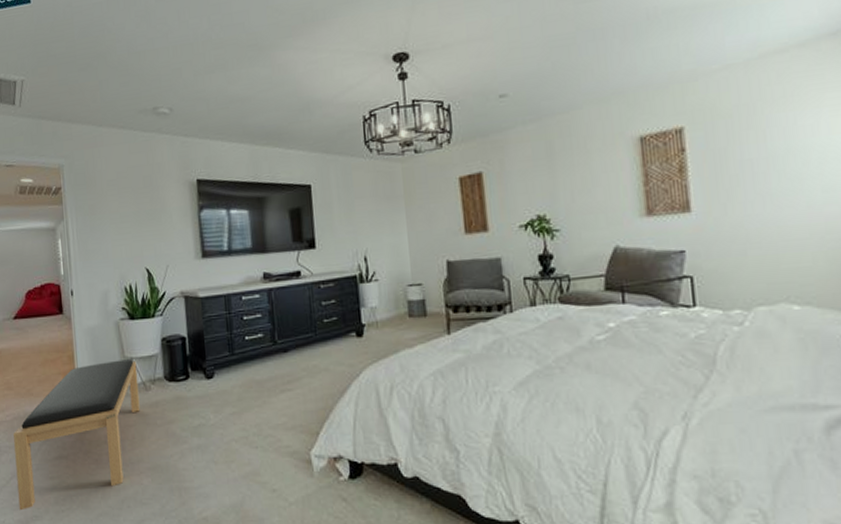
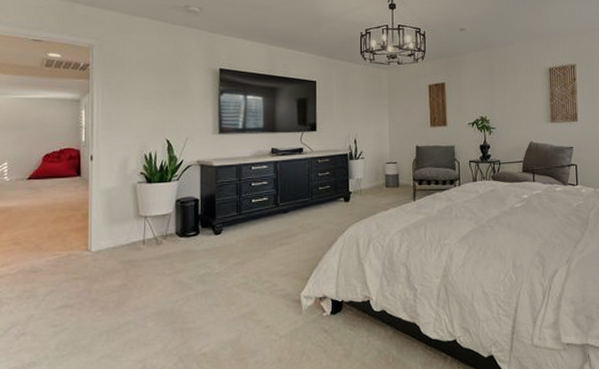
bench: present [13,359,140,511] -> none [16,218,150,358]

